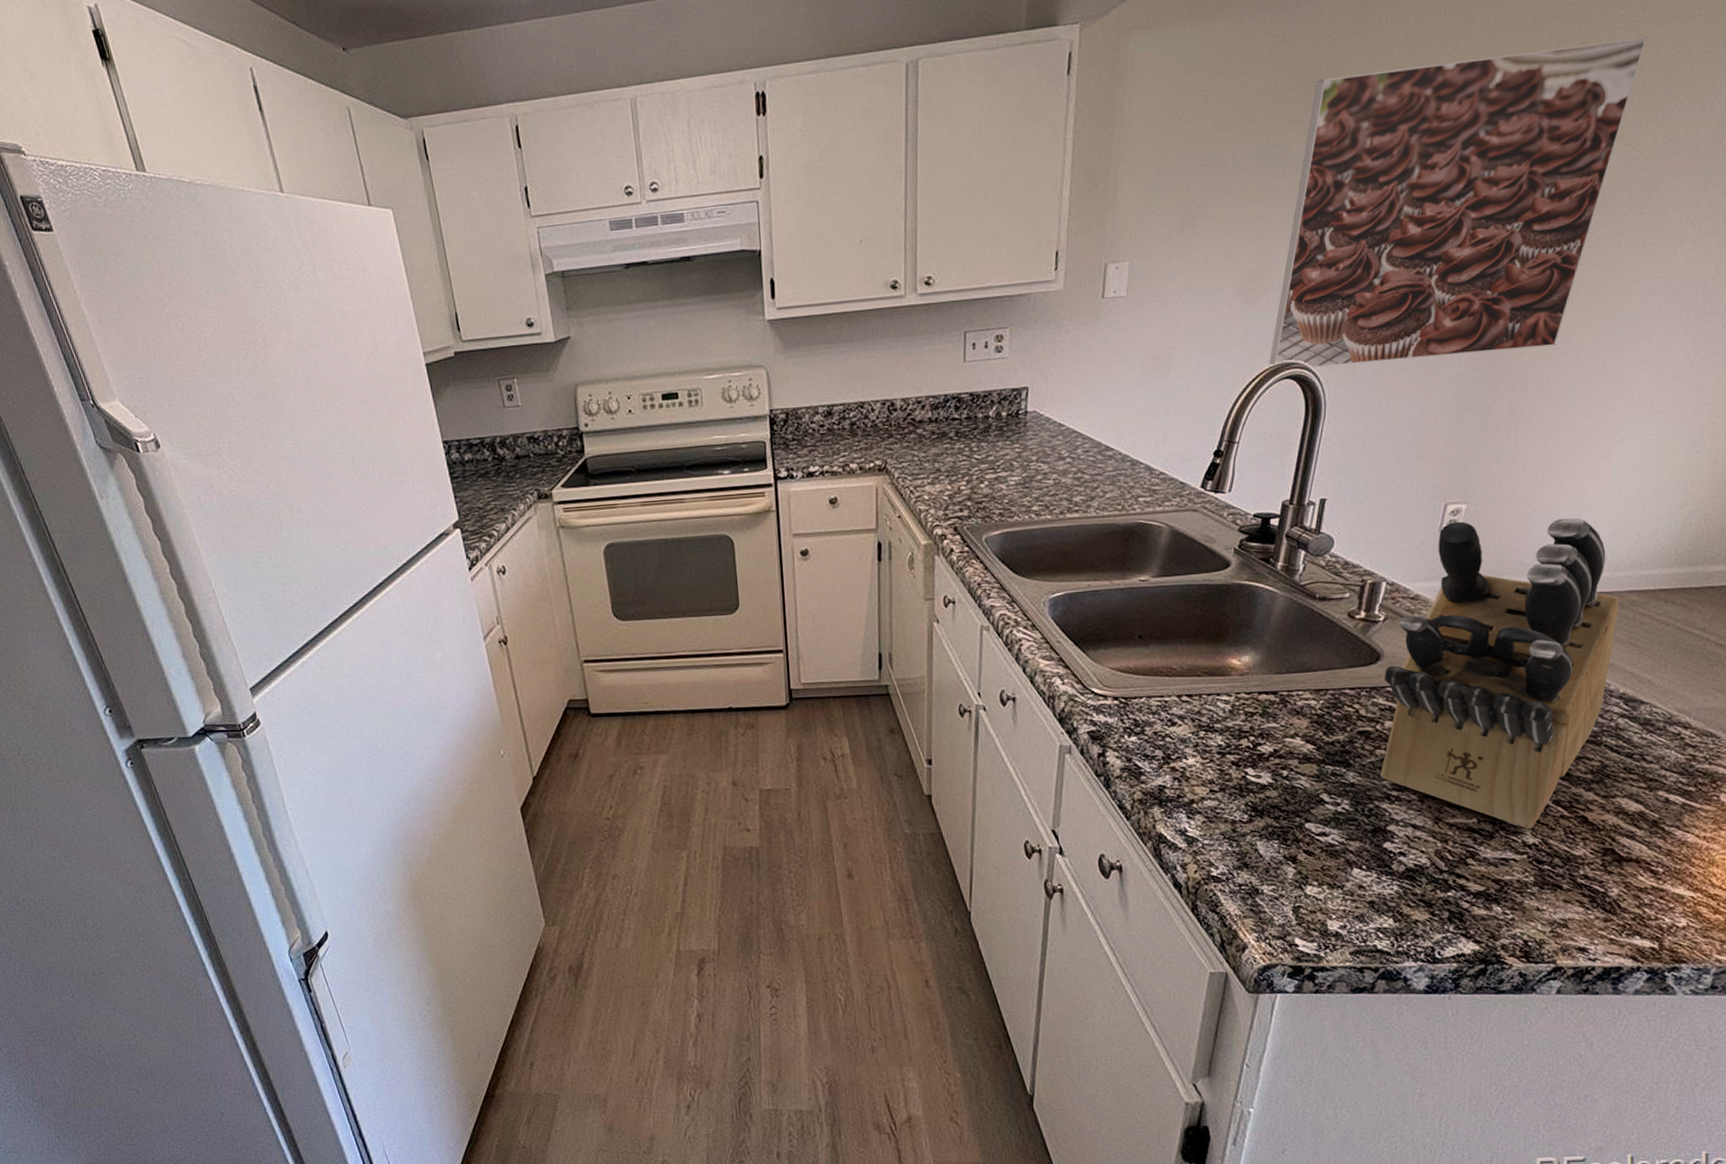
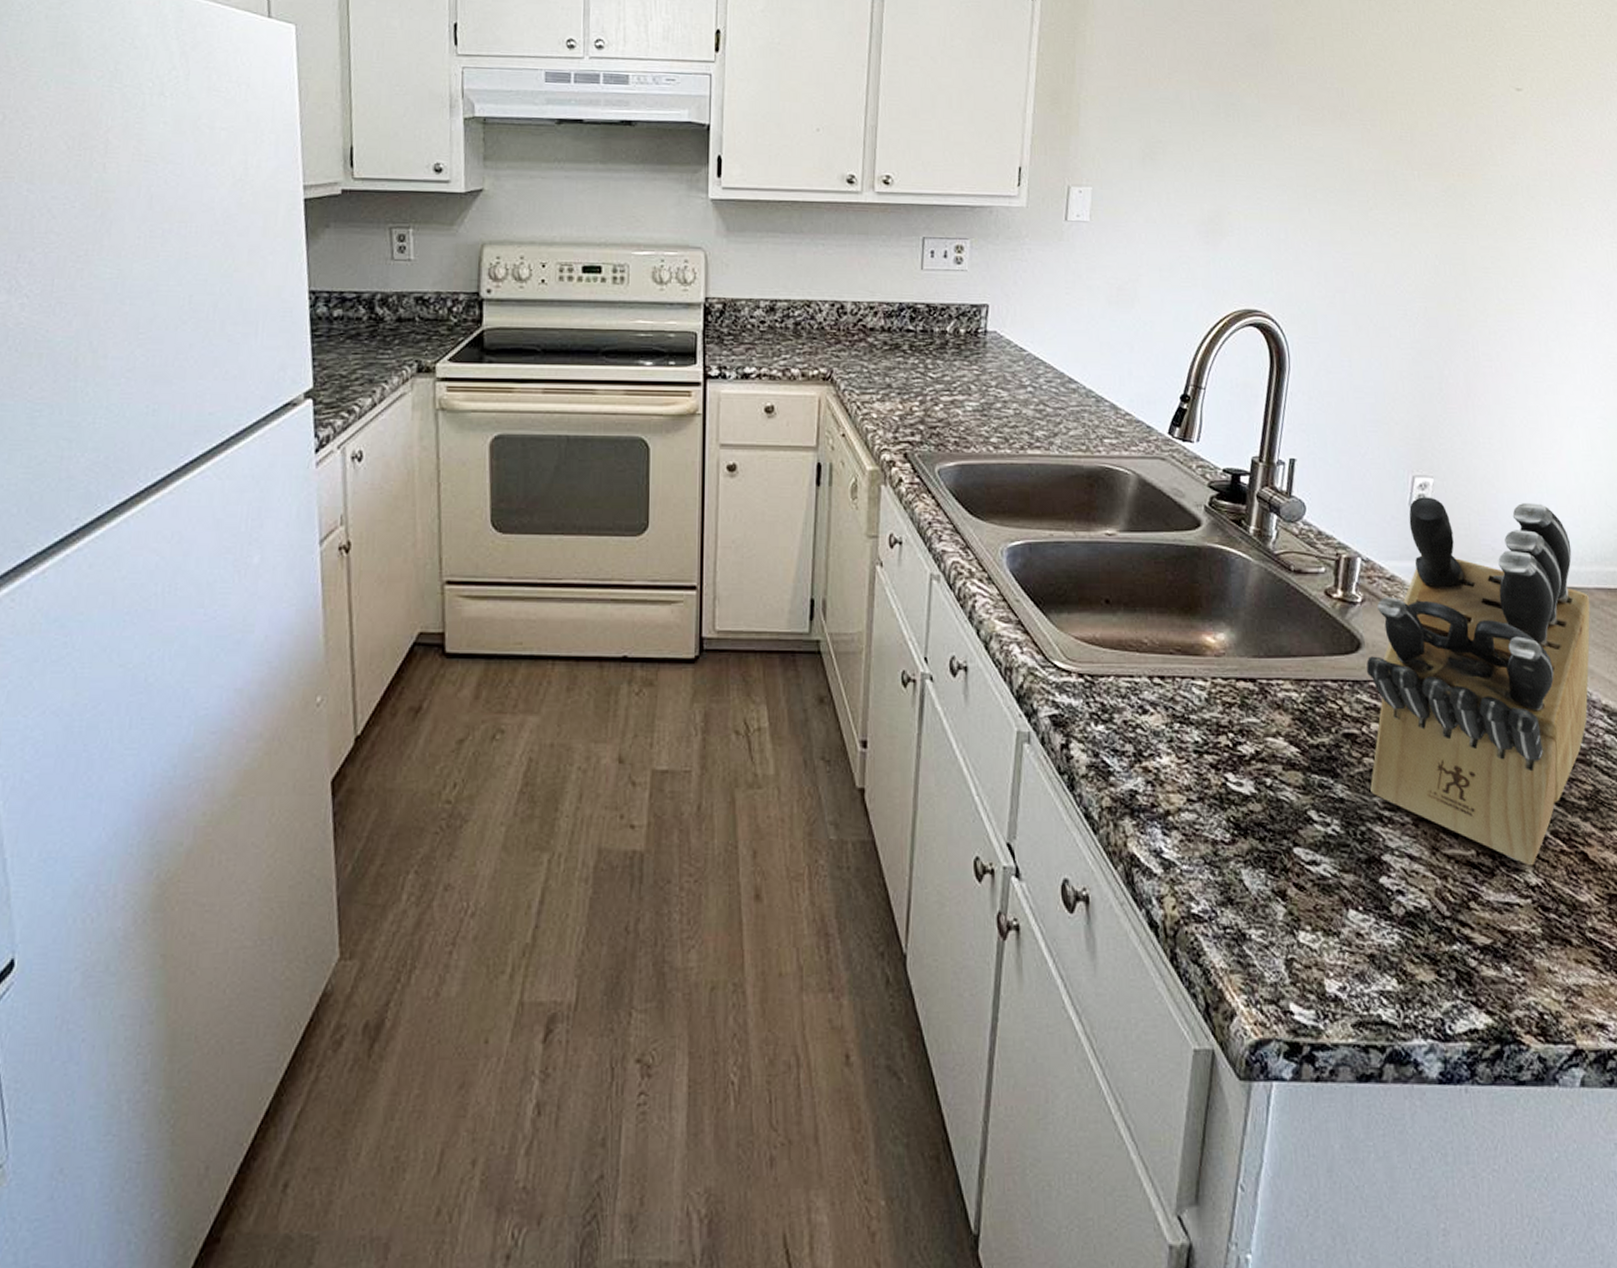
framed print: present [1268,37,1647,367] -> none [1232,39,1548,323]

